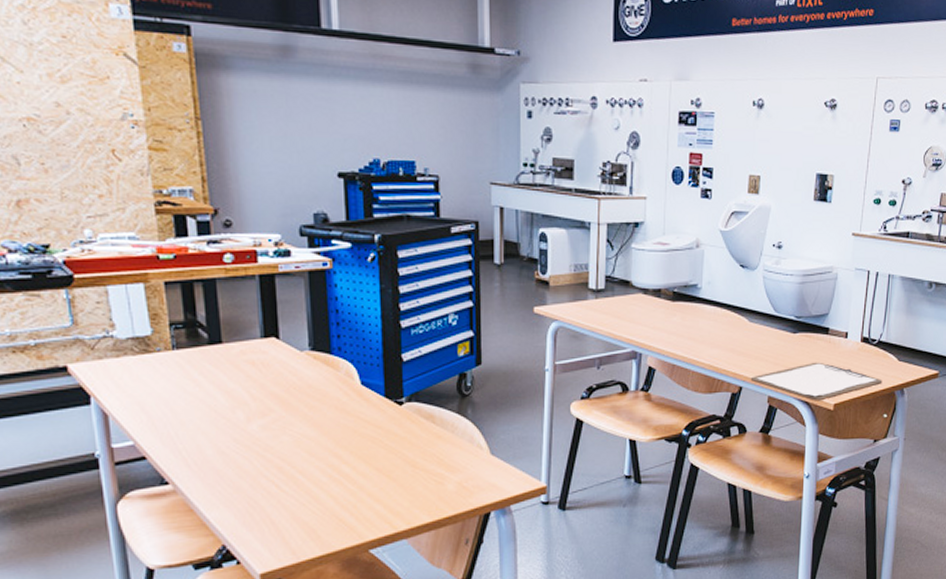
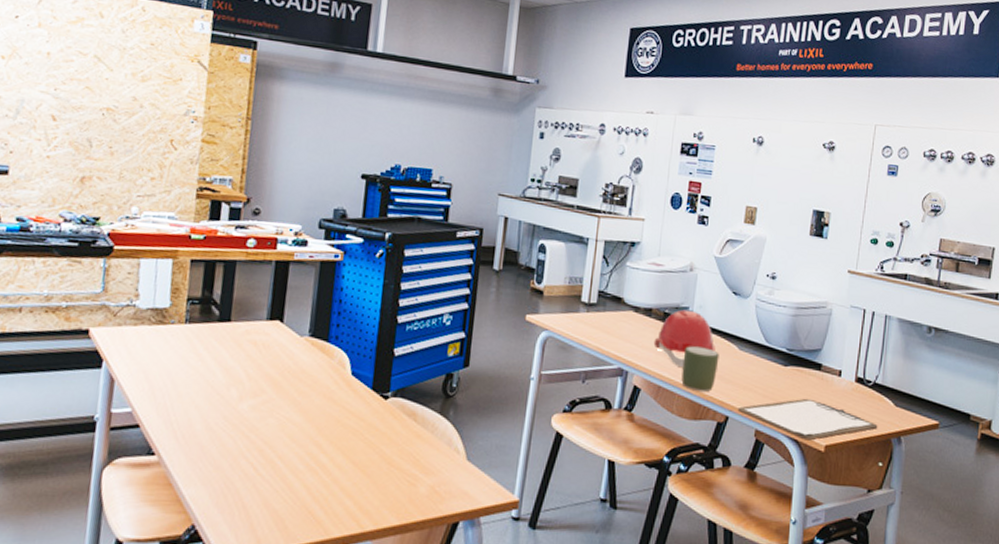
hard hat: none [665,287,726,344] -> present [653,309,716,367]
mug: none [695,323,730,367] -> present [681,346,720,393]

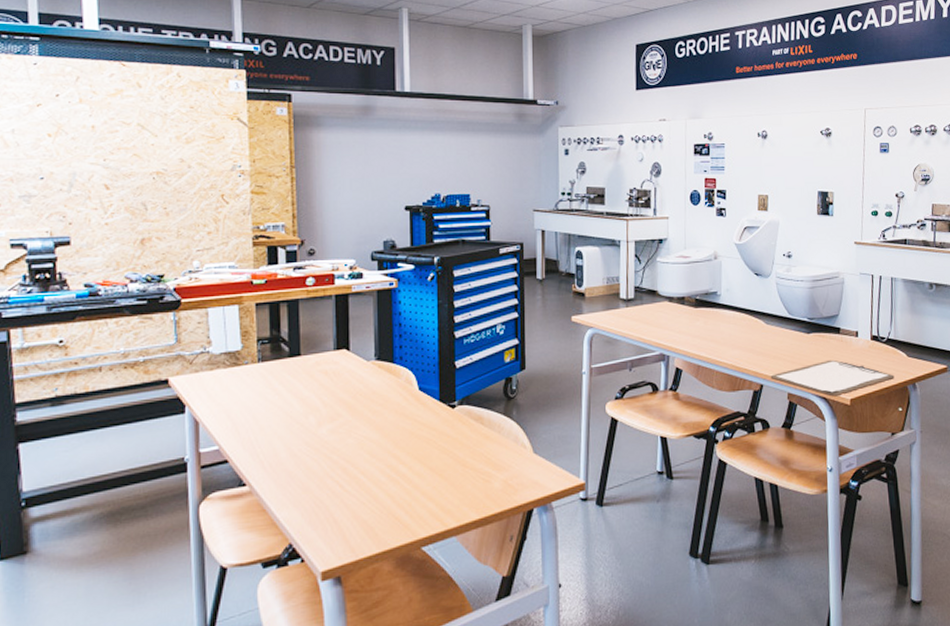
hard hat: present [653,309,716,367] -> none [689,294,745,346]
mug: present [681,346,720,393] -> none [717,326,749,366]

